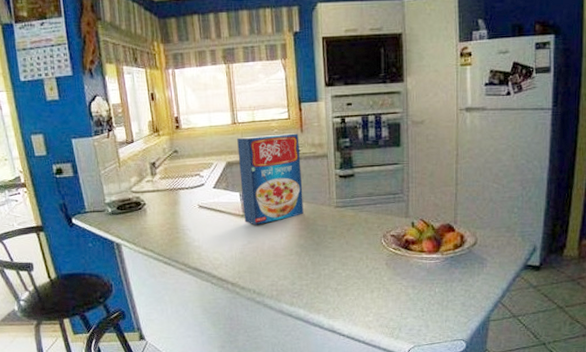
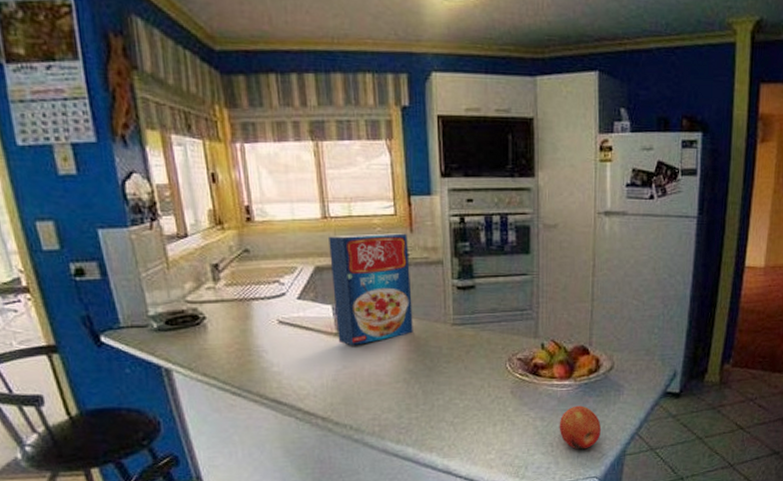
apple: none [428,276,466,315] -> present [559,405,601,450]

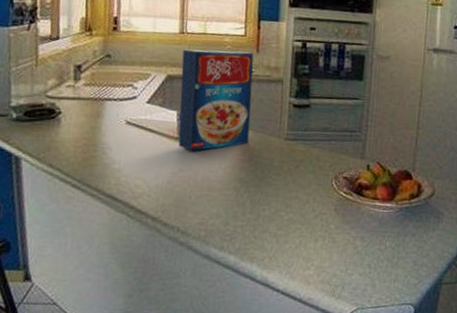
apple: present [559,405,601,450] -> none [378,229,419,274]

